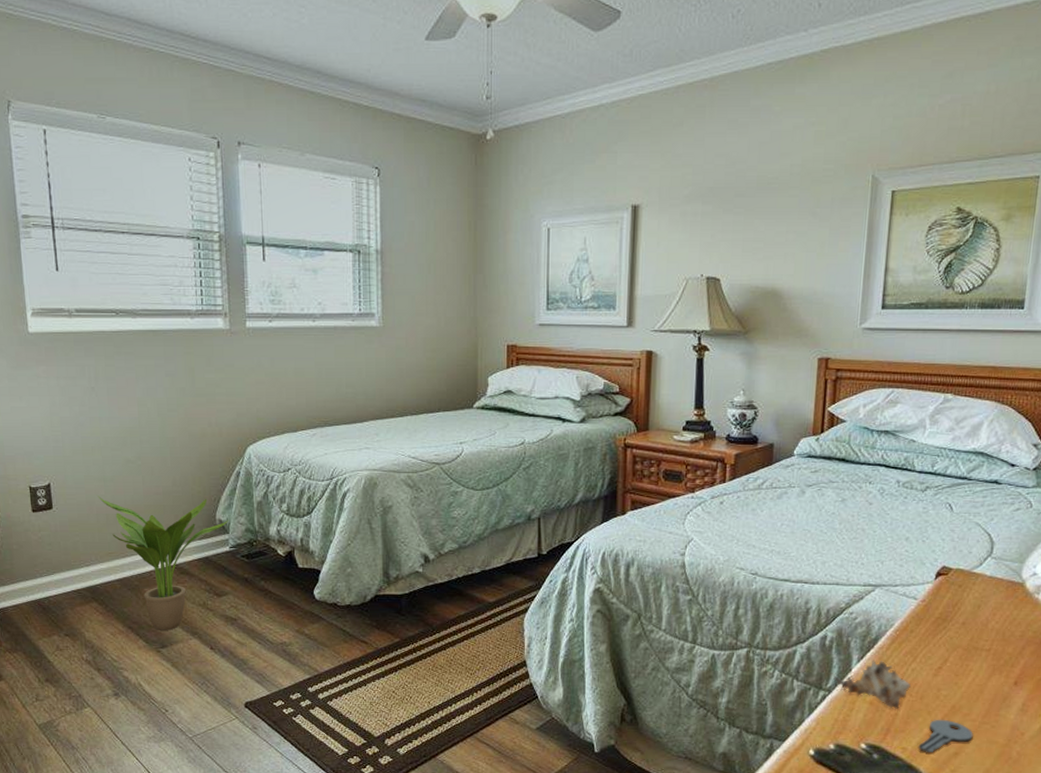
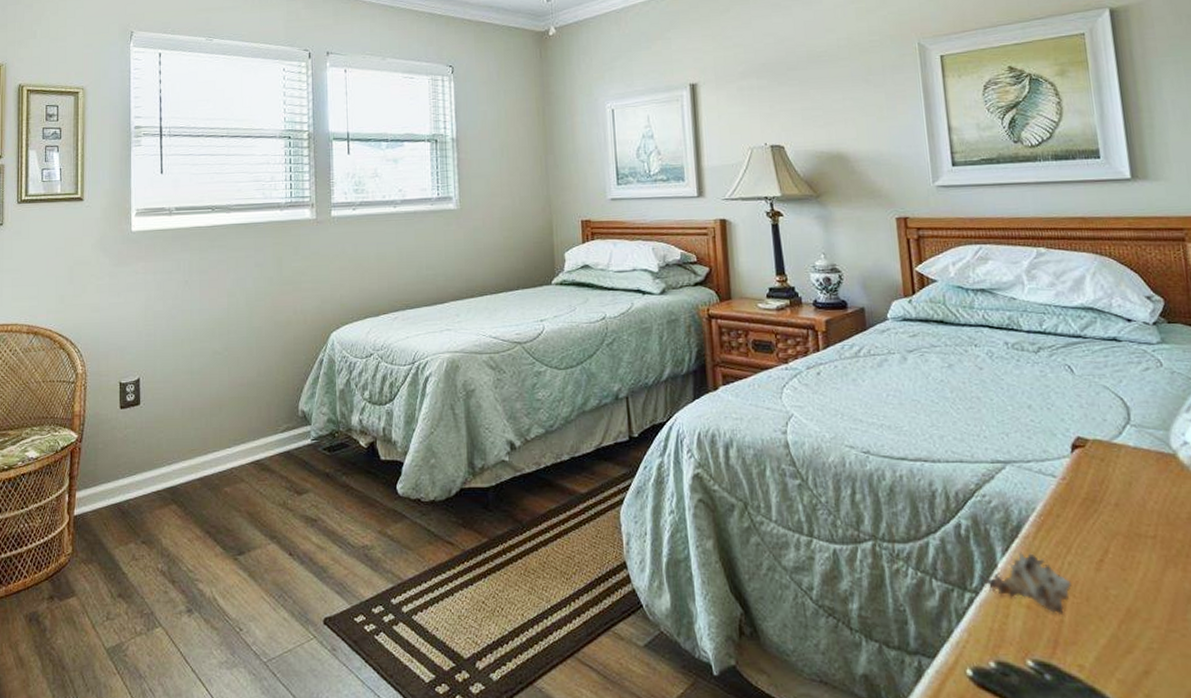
potted plant: present [97,496,229,630] -> none [184,389,312,535]
key: present [918,719,973,753] -> none [1097,626,1162,672]

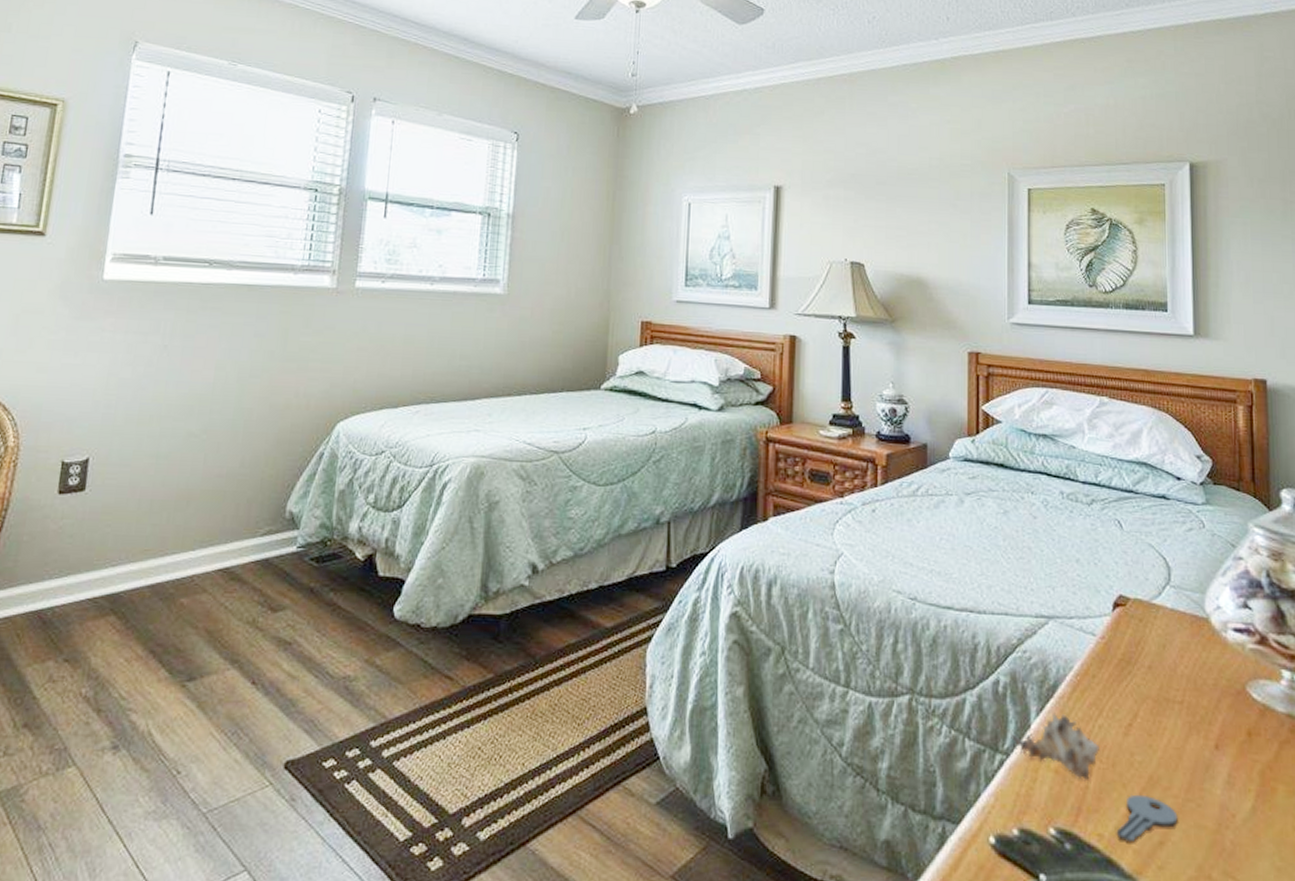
key: none [1097,626,1162,672] -> present [1116,794,1178,843]

